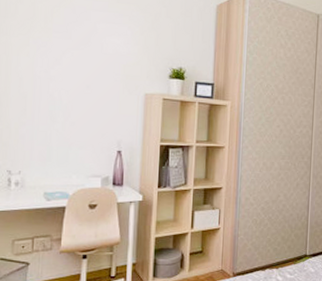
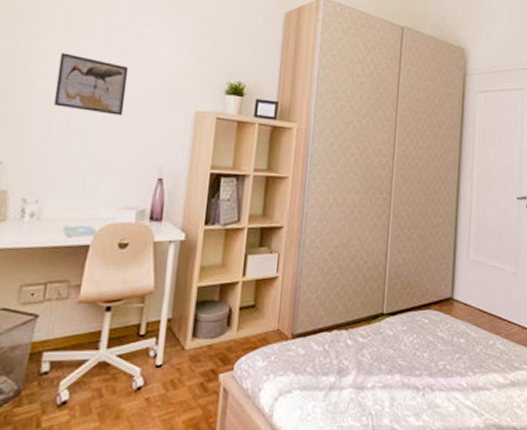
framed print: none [26,46,87,100] -> present [53,52,129,116]

